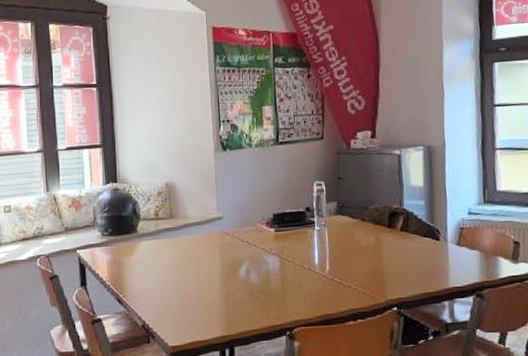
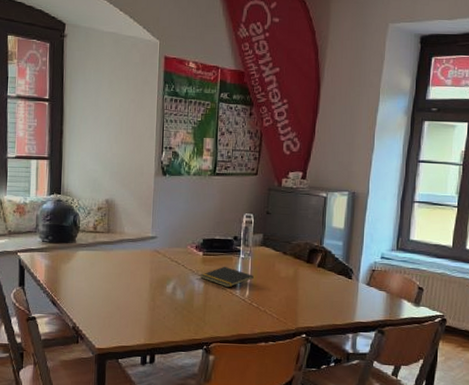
notepad: none [274,241,332,265] -> present [200,267,254,288]

